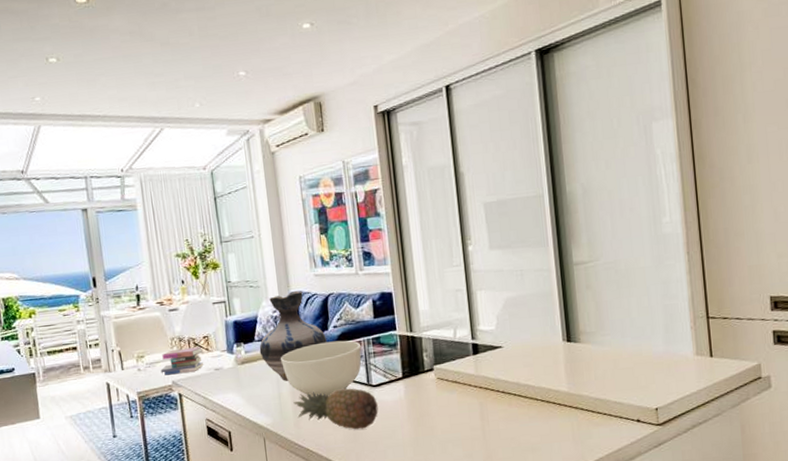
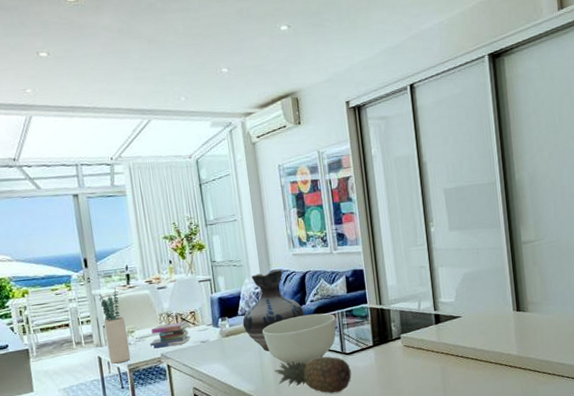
vase: none [108,308,141,391] -> present [99,287,131,364]

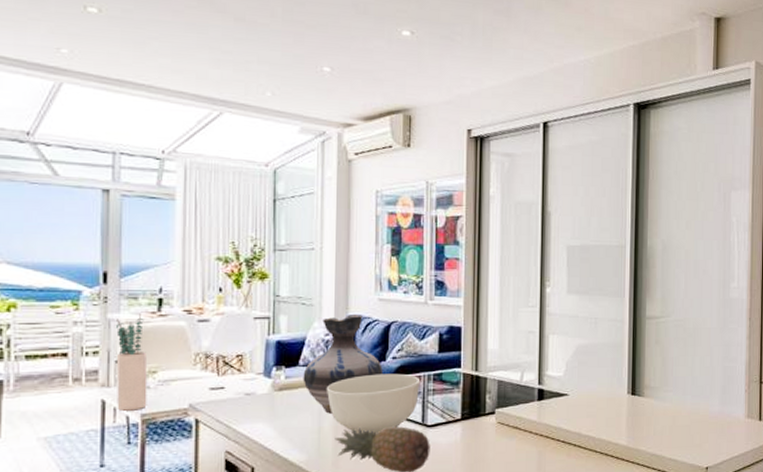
books: present [150,321,191,349] -> none [176,366,233,397]

